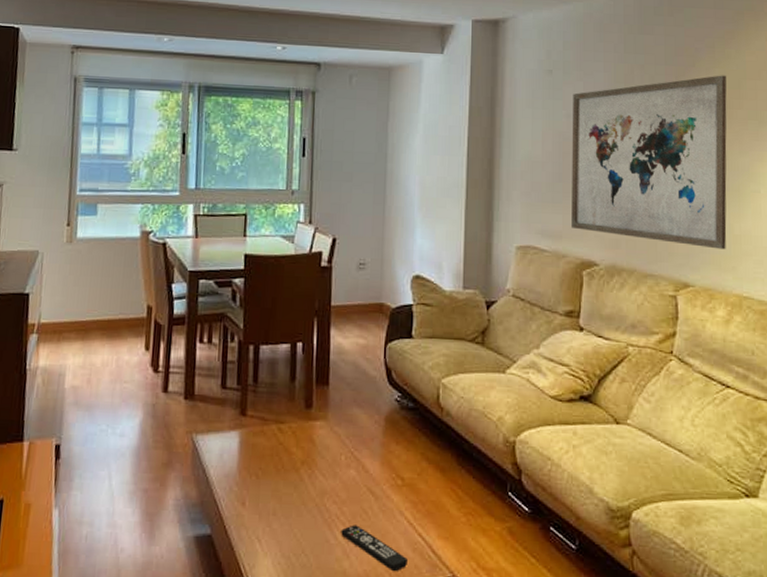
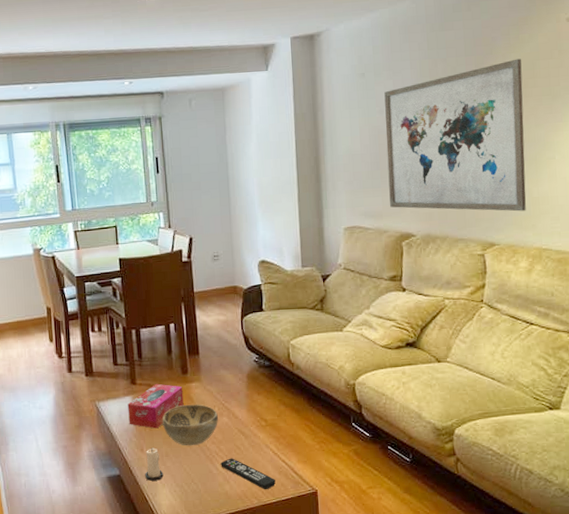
tissue box: none [231,417,304,477] -> present [128,383,184,429]
candle: none [243,502,267,548] -> present [145,447,164,482]
decorative bowl: none [274,449,344,504] -> present [162,404,218,446]

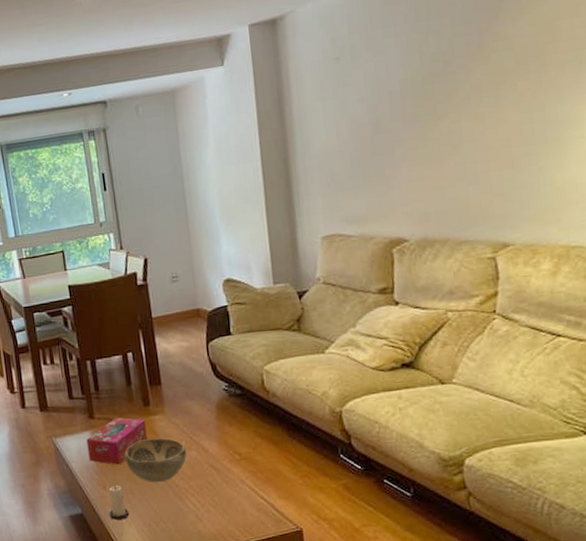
remote control: present [220,458,275,490] -> none [191,495,254,529]
wall art: present [384,58,526,212] -> none [364,20,548,210]

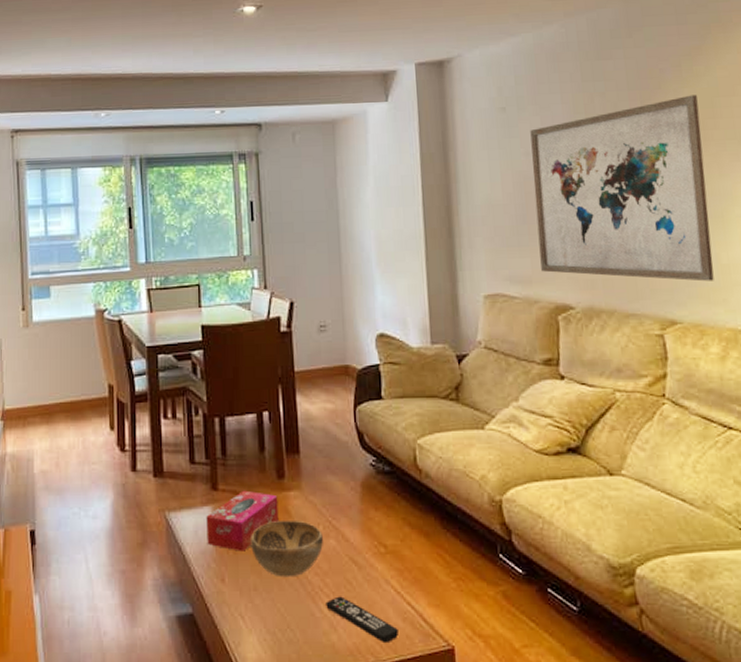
candle: present [109,485,130,521] -> none [226,577,250,625]
remote control: none [191,495,254,529] -> present [326,596,398,644]
wall art: none [364,20,548,210] -> present [530,94,714,282]

